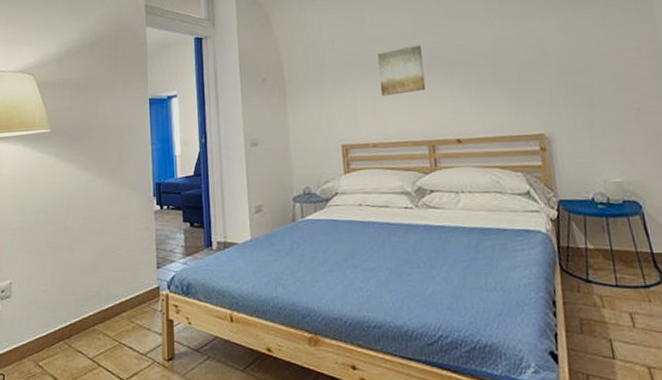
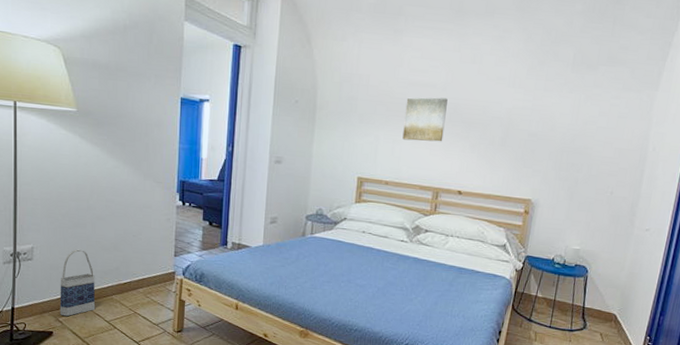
bag: none [39,277,77,360] -> present [60,249,96,317]

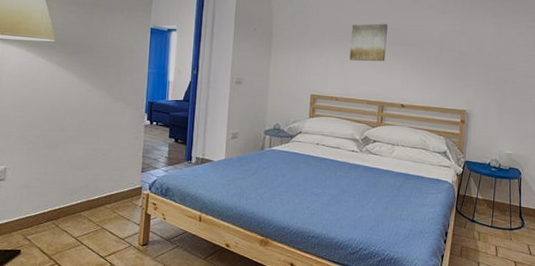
bag: present [60,249,96,317] -> none [28,168,65,235]

